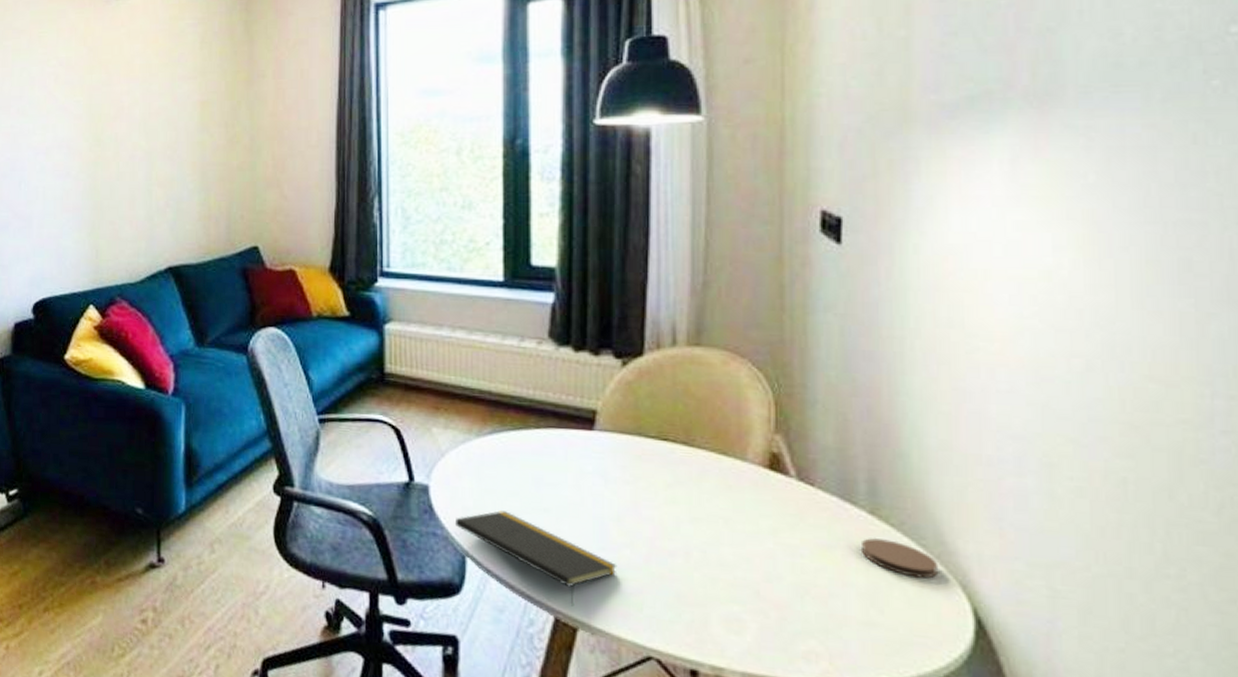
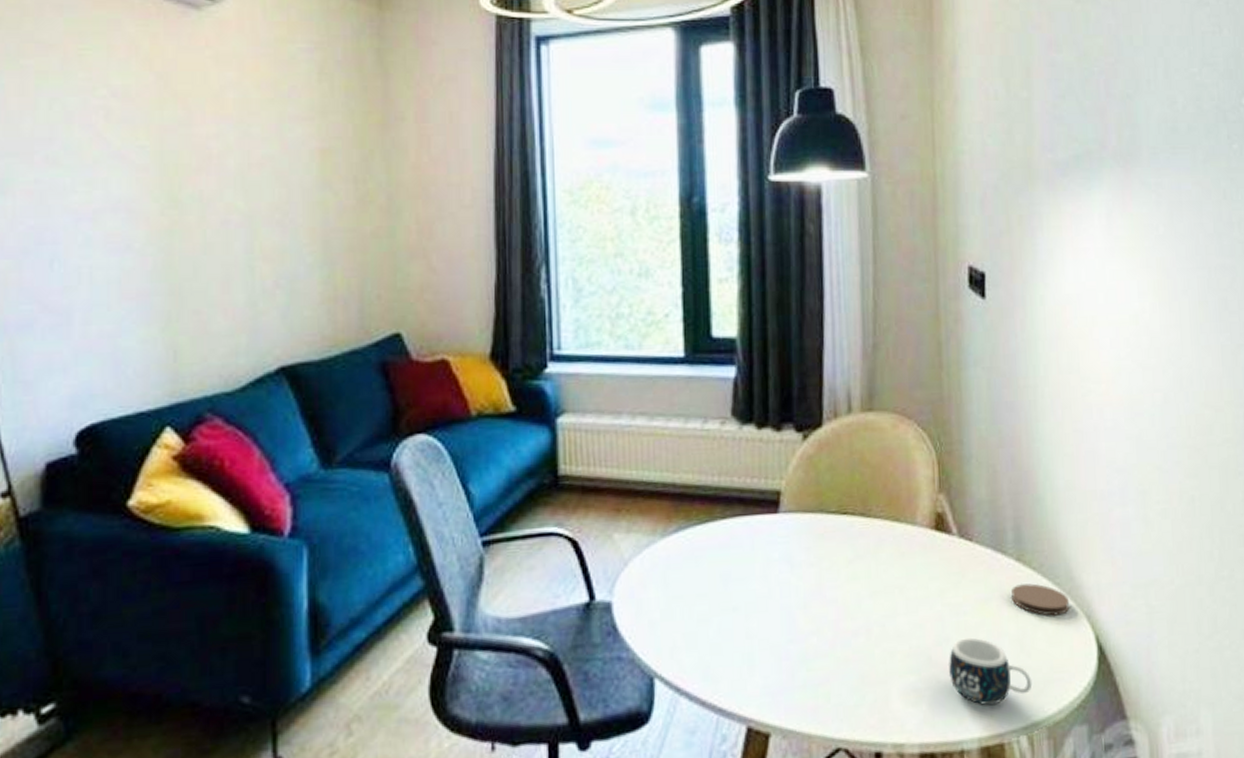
notepad: present [454,510,617,607] -> none [640,617,806,711]
mug: none [780,580,885,653] -> present [949,637,1033,706]

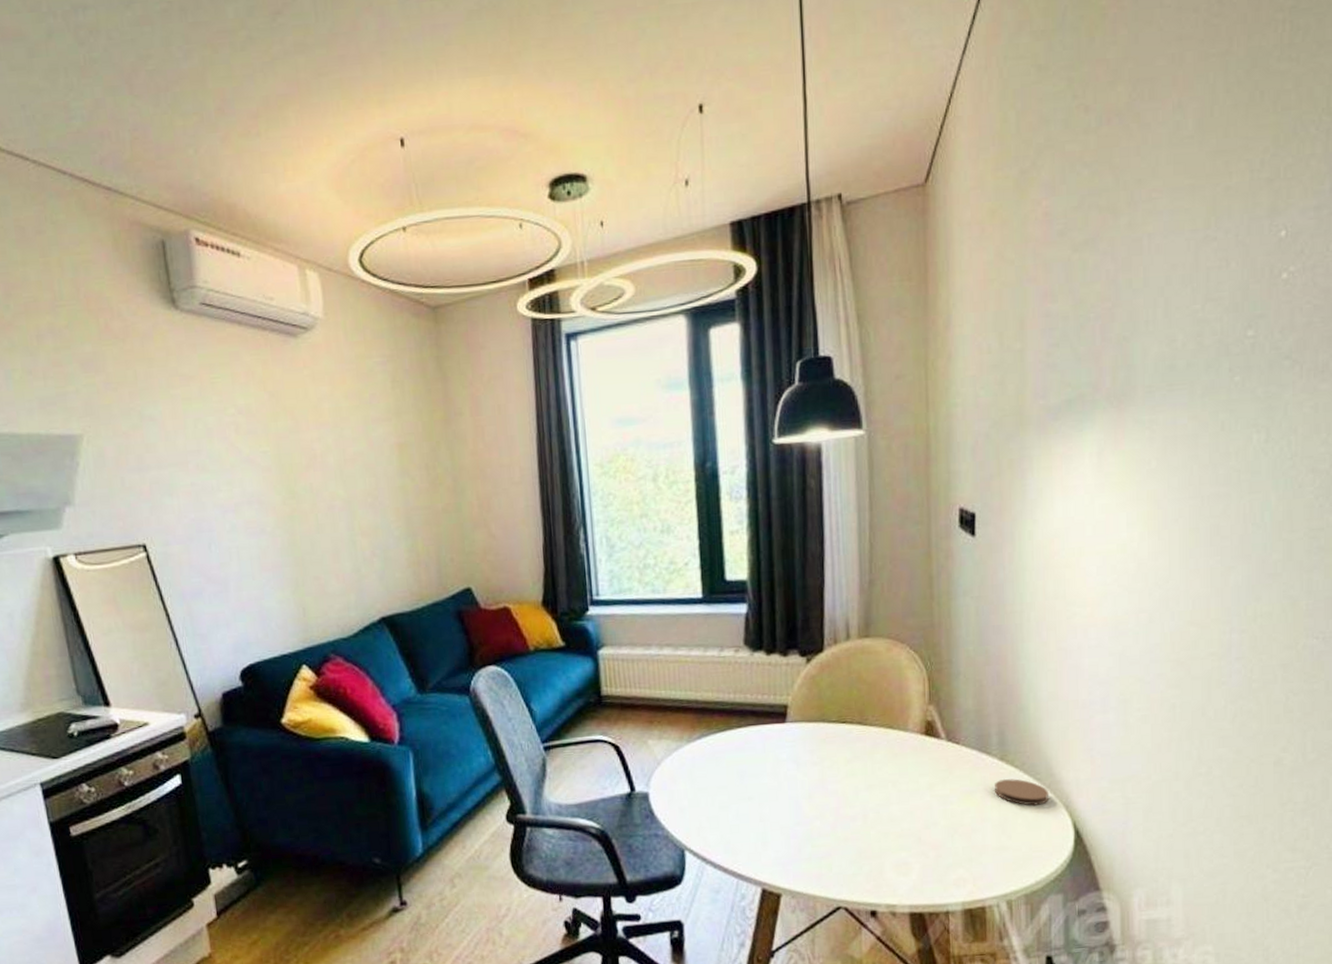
mug: present [949,637,1033,706] -> none [936,822,1012,877]

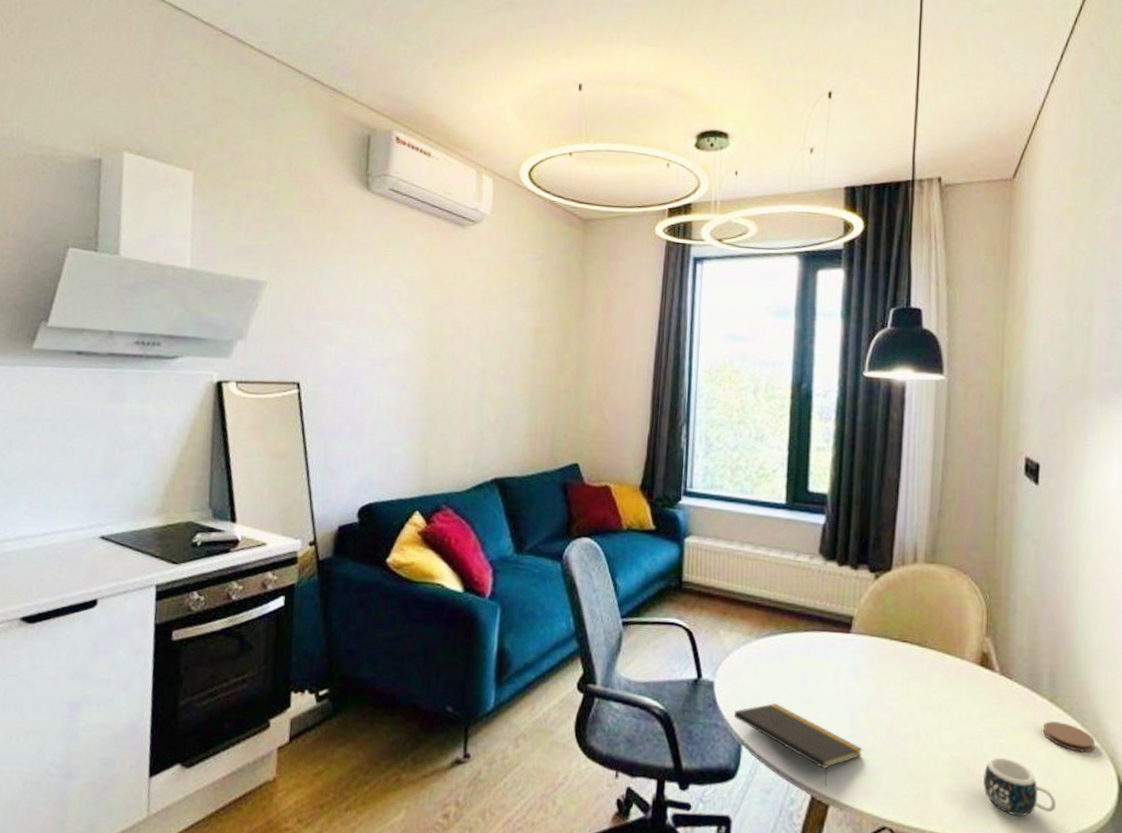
notepad: none [673,805,811,877] -> present [733,703,863,786]
mug: none [936,822,1012,877] -> present [983,757,1057,817]

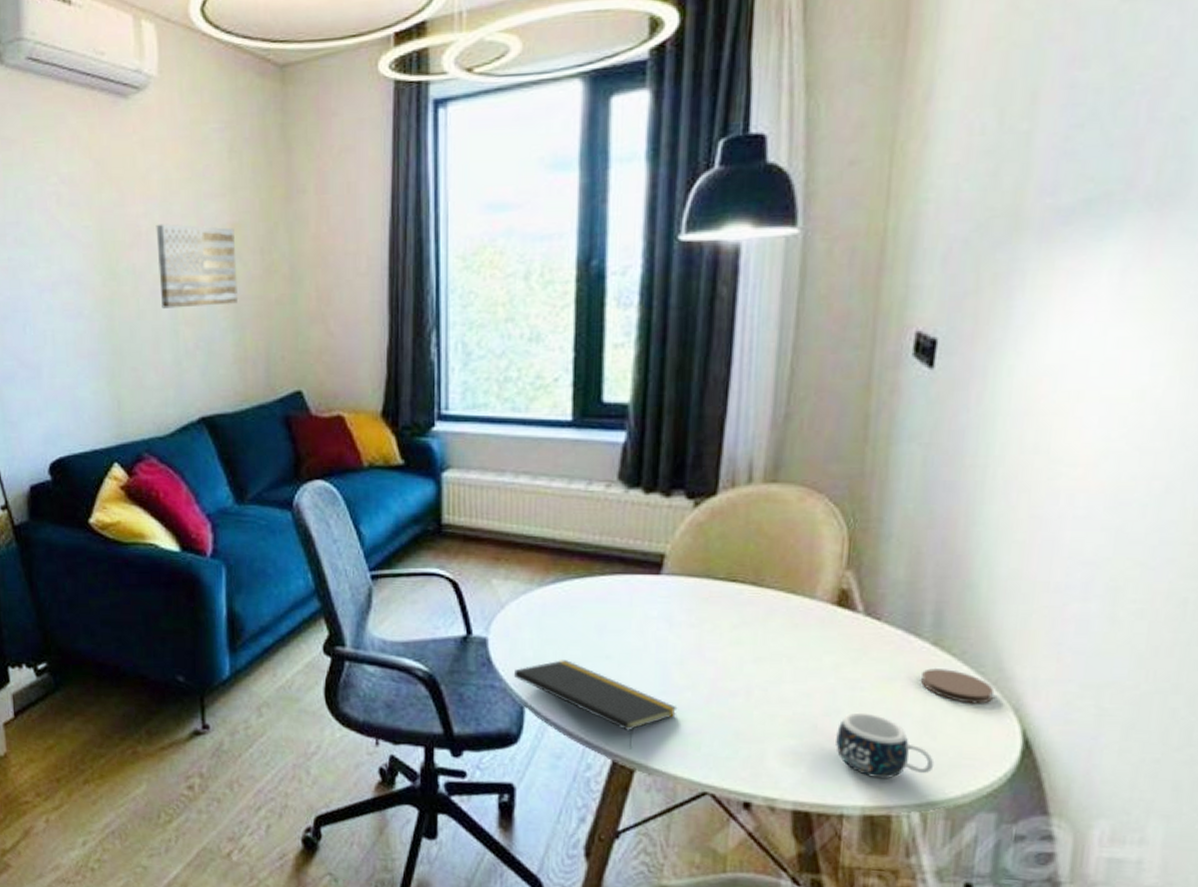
wall art: none [472,323,537,390] -> present [156,223,239,309]

